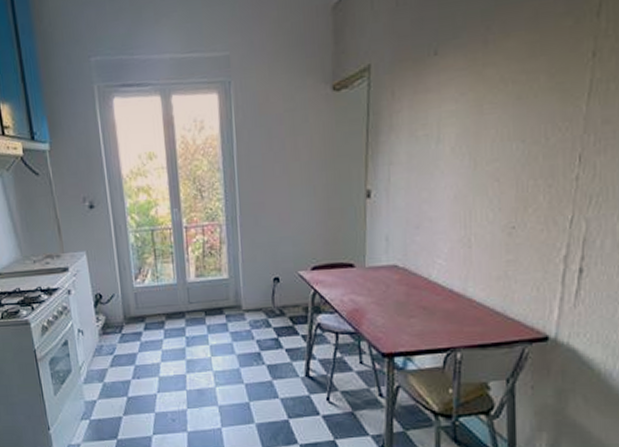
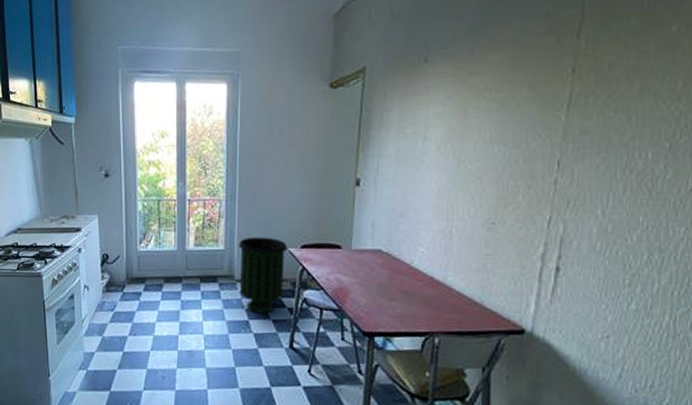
trash can: none [244,261,297,343] -> present [239,237,288,314]

